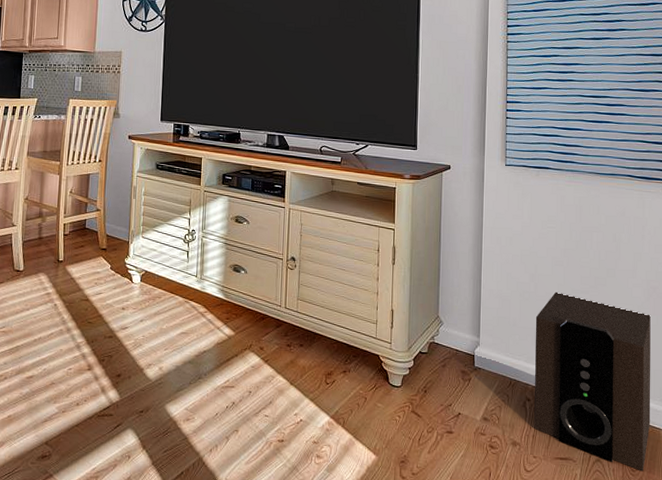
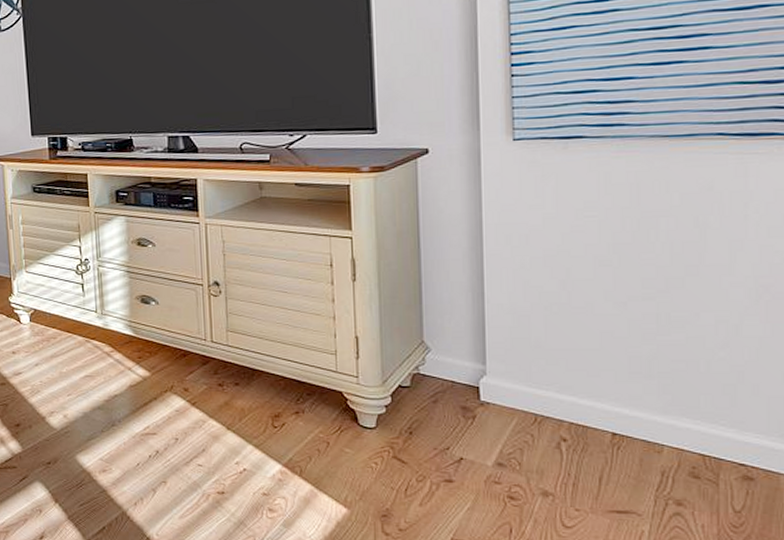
speaker: present [534,291,651,472] -> none [570,300,763,528]

